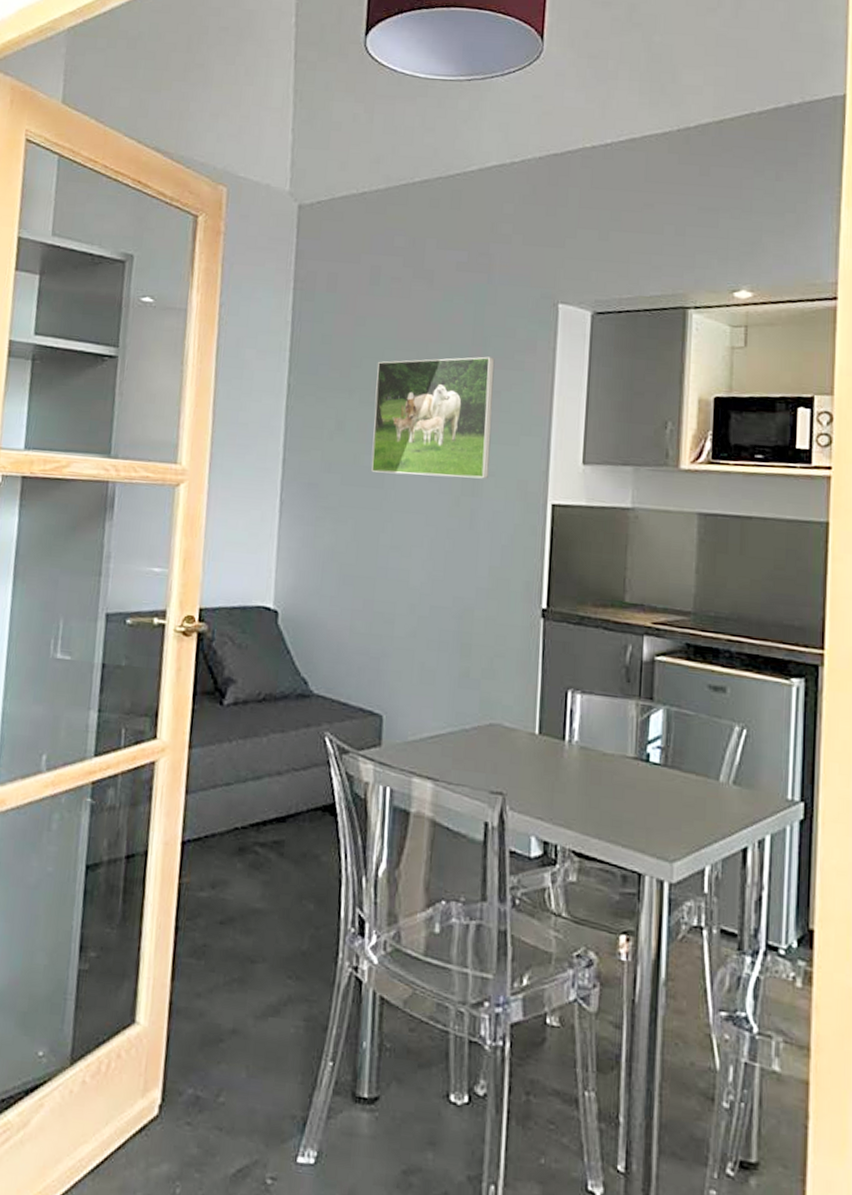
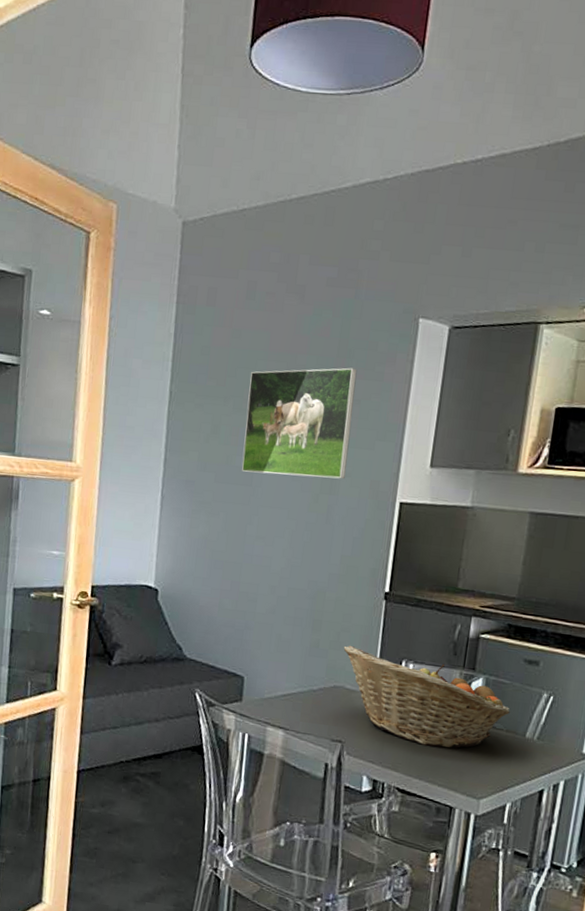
fruit basket: none [498,673,698,799] -> present [343,645,510,749]

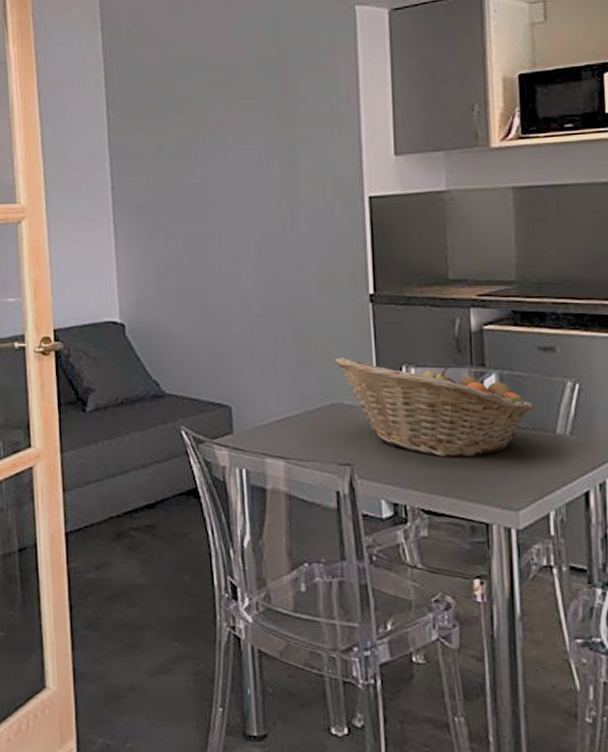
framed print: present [242,367,358,479] -> none [189,65,305,188]

